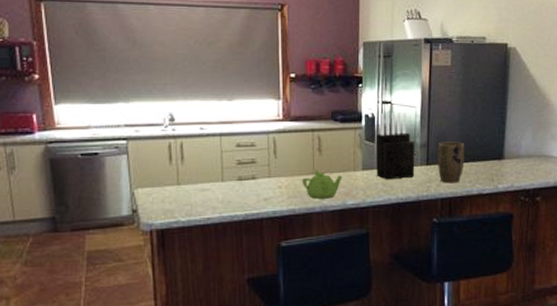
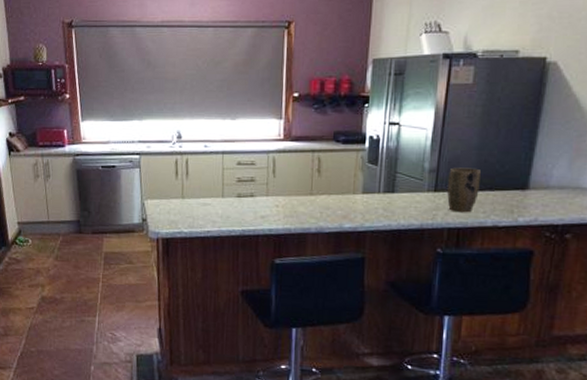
teapot: present [302,169,343,199] -> none [299,190,341,220]
knife block: present [376,111,415,180] -> none [377,133,422,205]

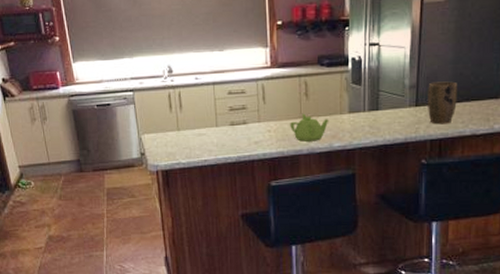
teapot: none [299,190,341,220] -> present [290,113,329,142]

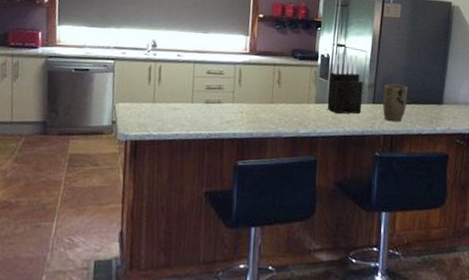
teapot: present [290,113,329,142] -> none [261,99,297,126]
knife block: none [362,53,403,123] -> present [327,54,363,114]

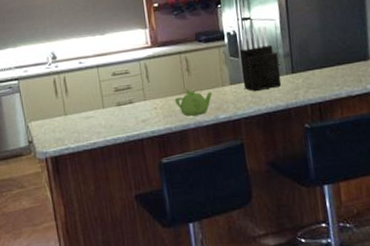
teapot: none [261,99,297,126] -> present [175,88,213,116]
plant pot: present [383,84,409,122] -> none [301,47,330,89]

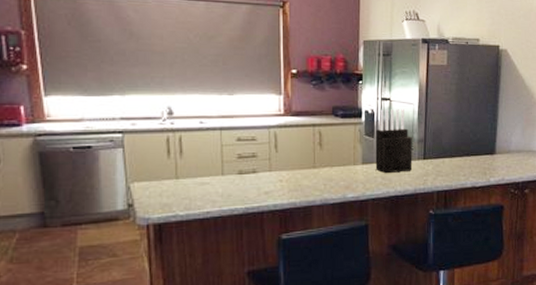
teapot: present [175,88,213,116] -> none [303,163,343,192]

